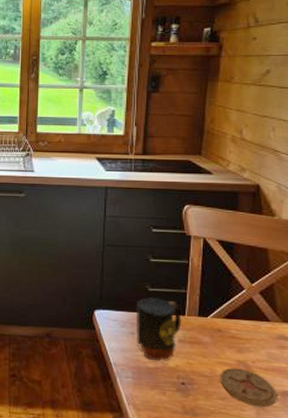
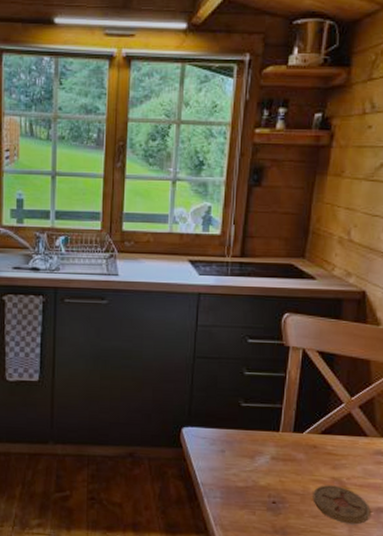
mug: present [135,297,182,362] -> none [226,413,276,480]

